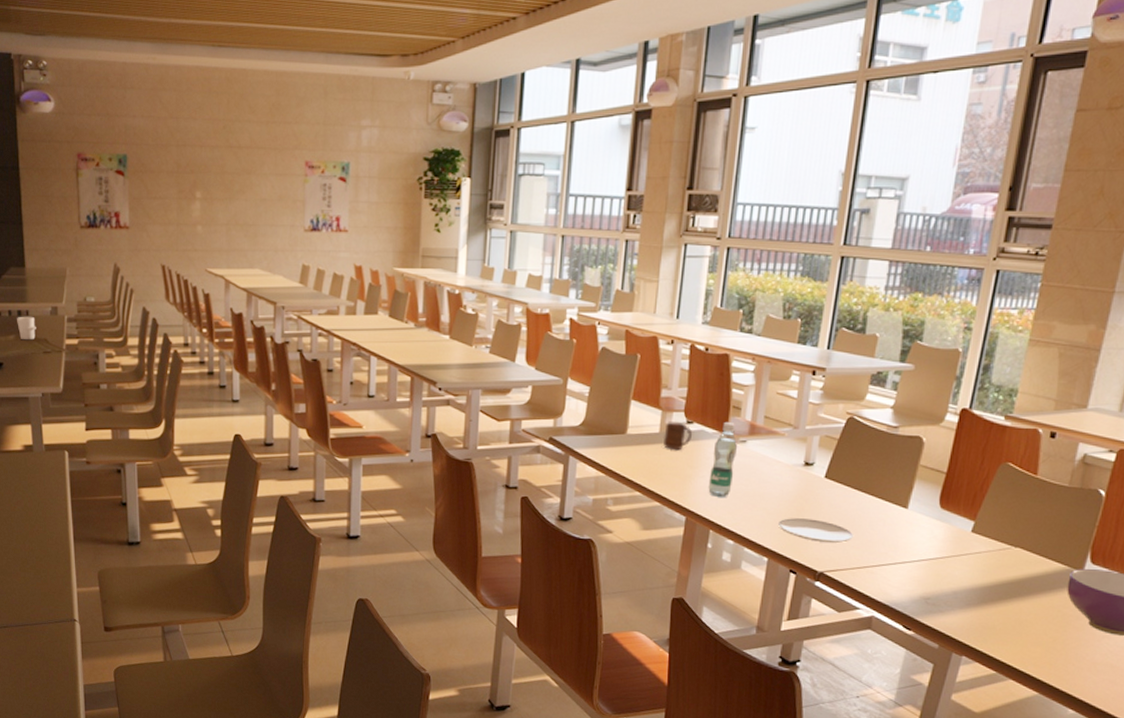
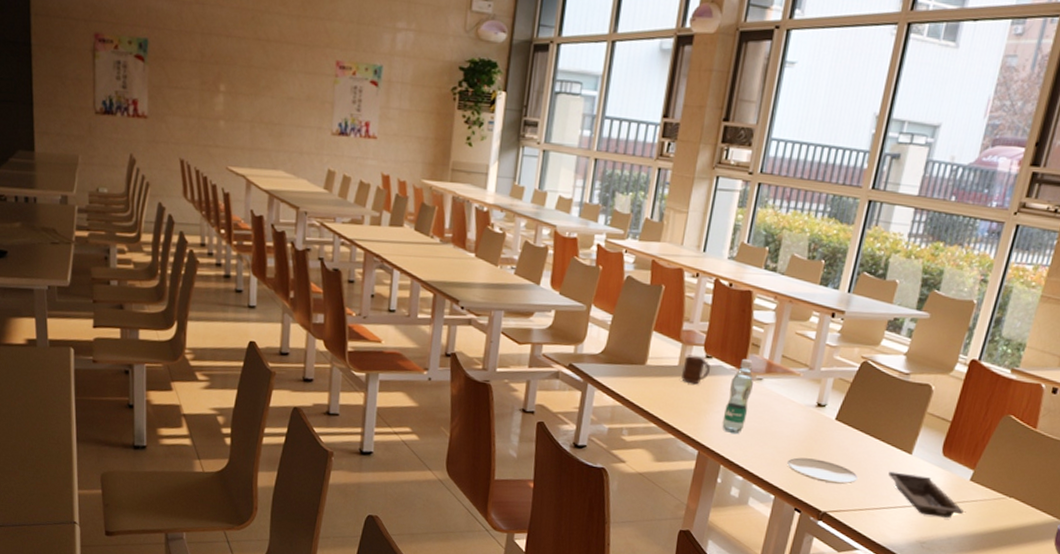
cup: present [17,316,36,340] -> none [24,203,44,229]
tray: none [885,527,967,572] -> present [888,471,964,518]

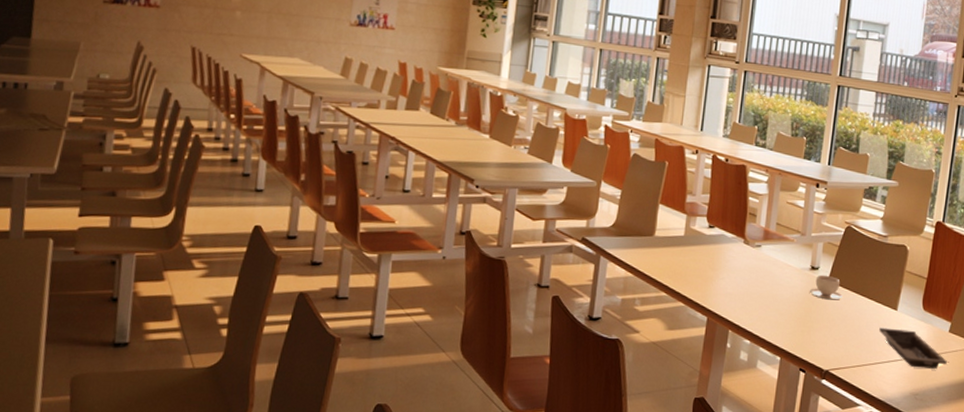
cup: present [681,355,711,384] -> none [687,225,714,252]
bottle: present [722,358,754,434] -> none [727,227,754,298]
plate: present [786,457,859,484] -> none [788,318,854,342]
teacup: none [812,412,851,440] -> present [809,274,844,300]

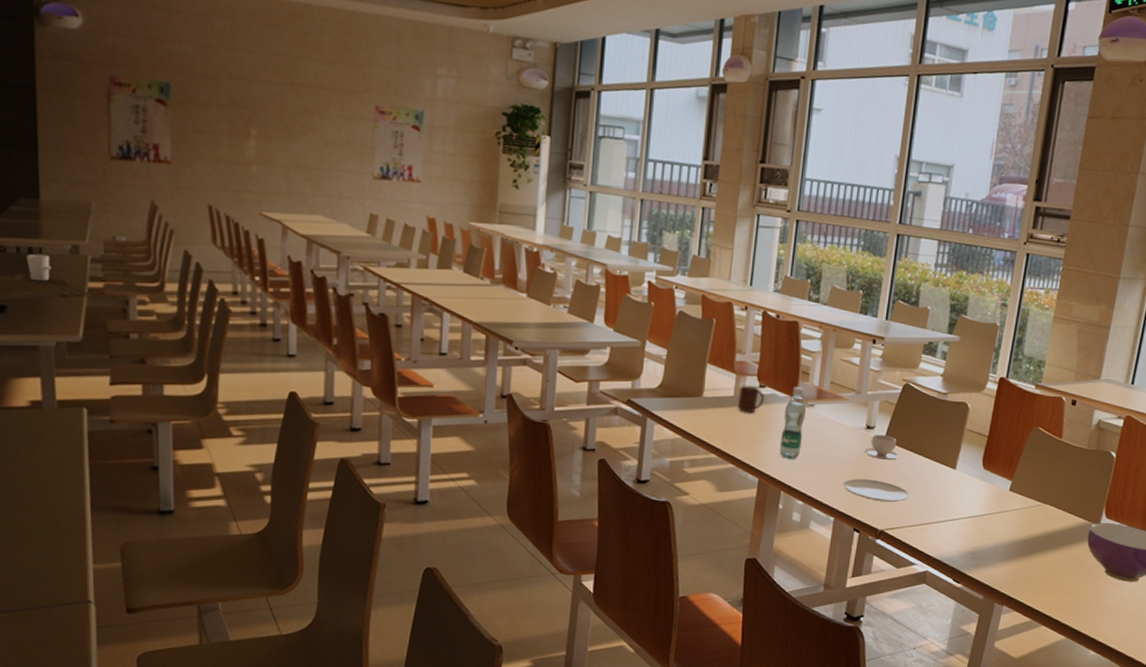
cup: none [11,89,35,116] -> present [27,253,51,282]
cup: none [687,225,714,252] -> present [737,385,765,413]
bottle: none [727,227,754,298] -> present [779,386,807,459]
plate: none [788,318,854,342] -> present [842,479,910,502]
tray: present [879,327,947,369] -> none [937,487,1006,527]

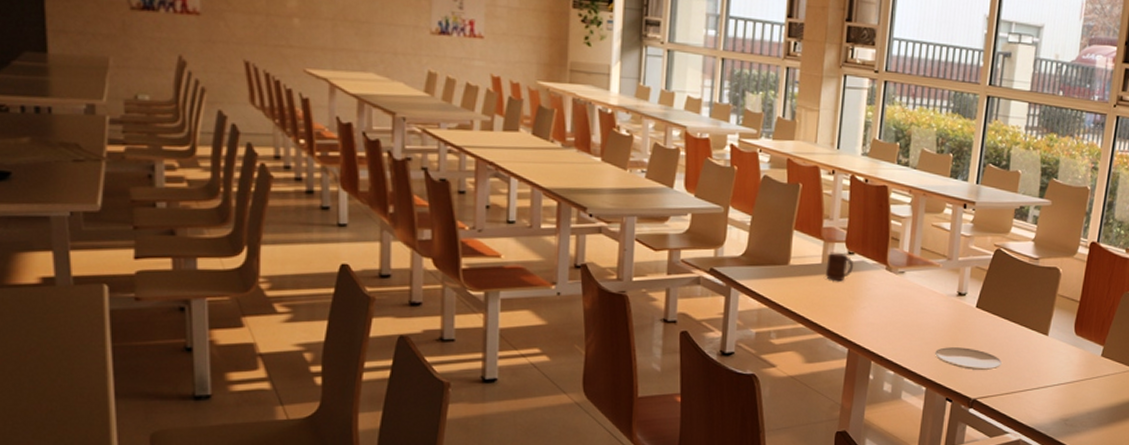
cup: present [27,253,51,282] -> none [34,114,63,145]
bottle: present [779,386,807,459] -> none [869,252,897,328]
teacup: present [864,434,900,460] -> none [956,301,992,327]

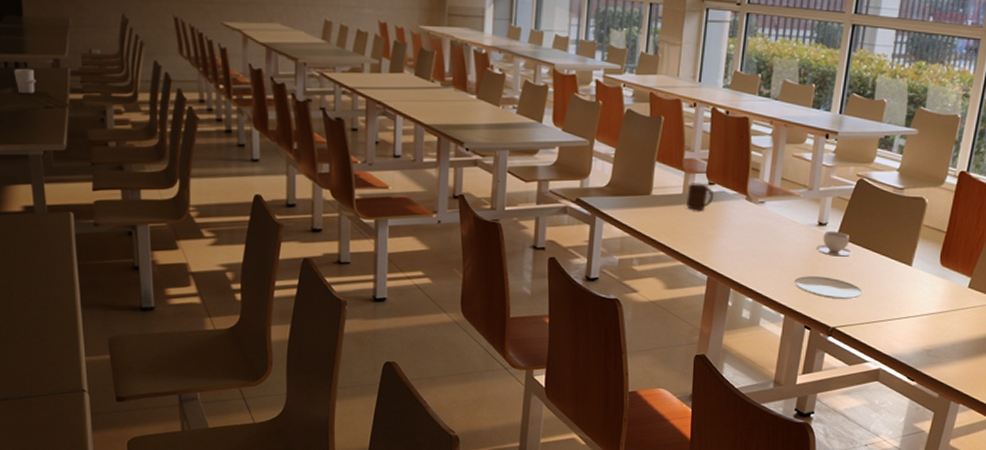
cup: none [34,114,63,145] -> present [14,68,36,94]
teacup: none [956,301,992,327] -> present [816,230,853,257]

